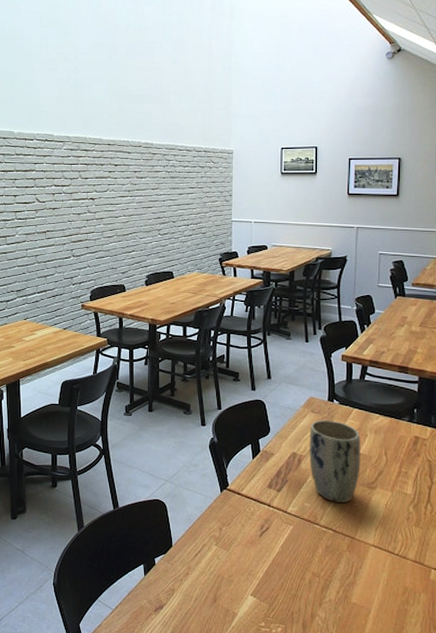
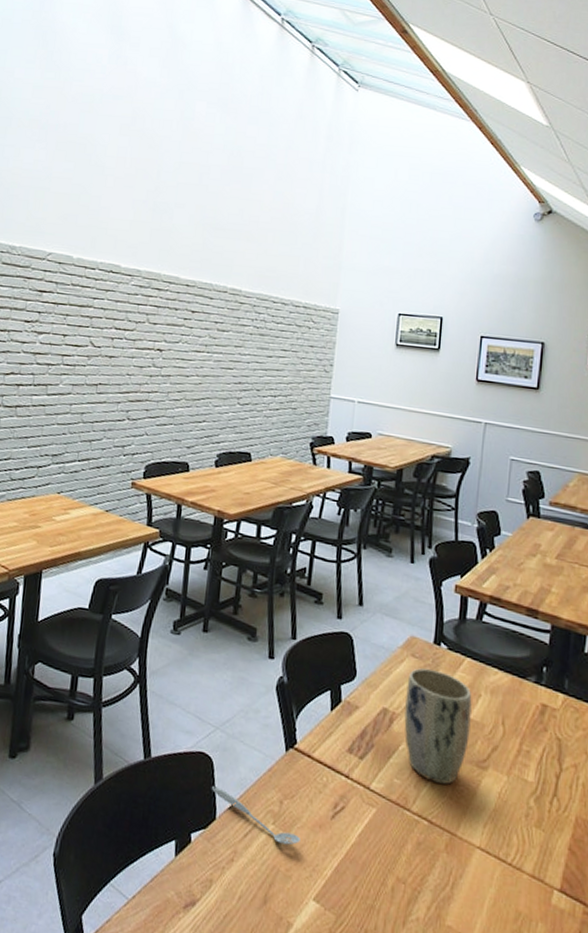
spoon: none [166,522,237,559] -> present [211,785,300,846]

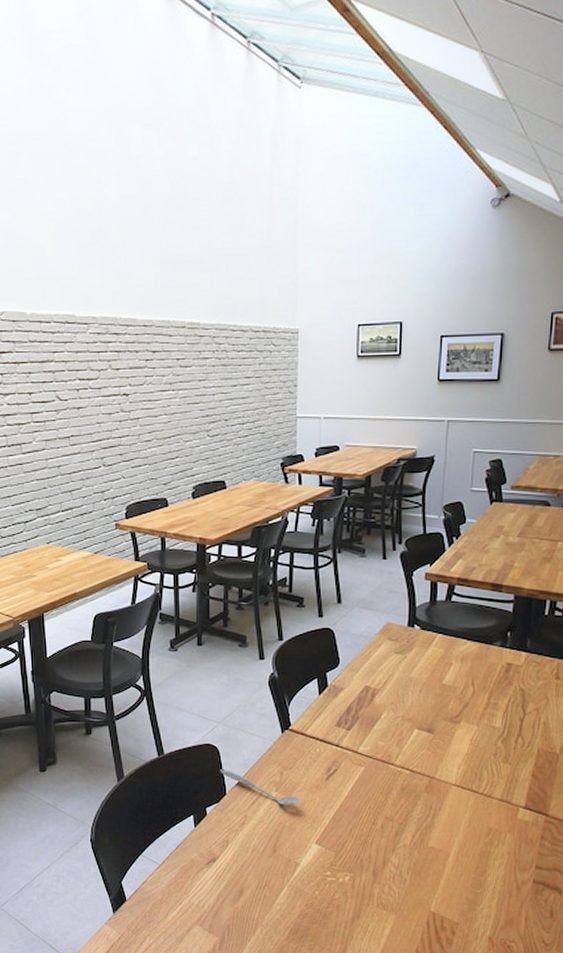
plant pot: present [404,668,472,785] -> none [385,649,444,741]

